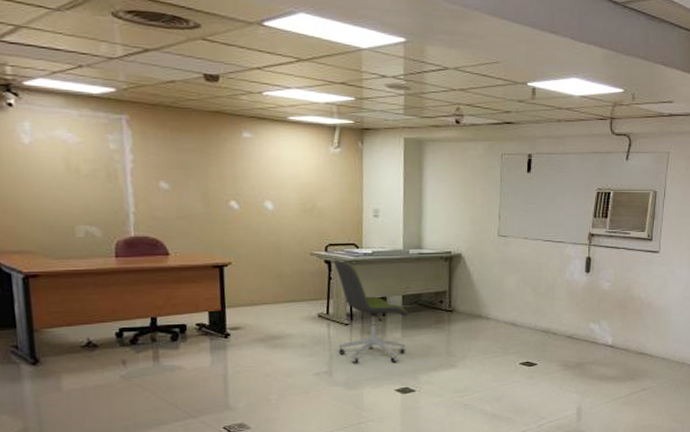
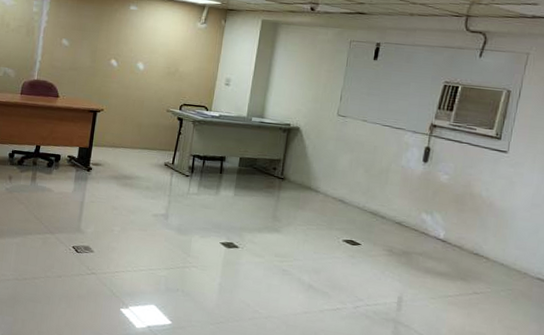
office chair: present [333,260,408,364] -> none [176,118,242,218]

